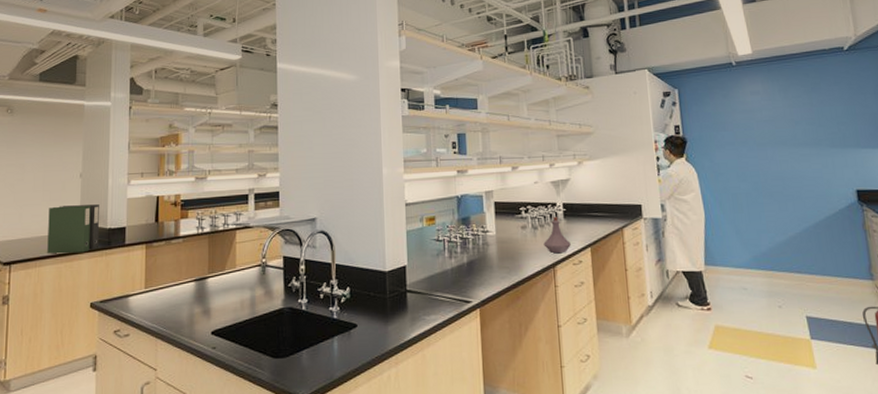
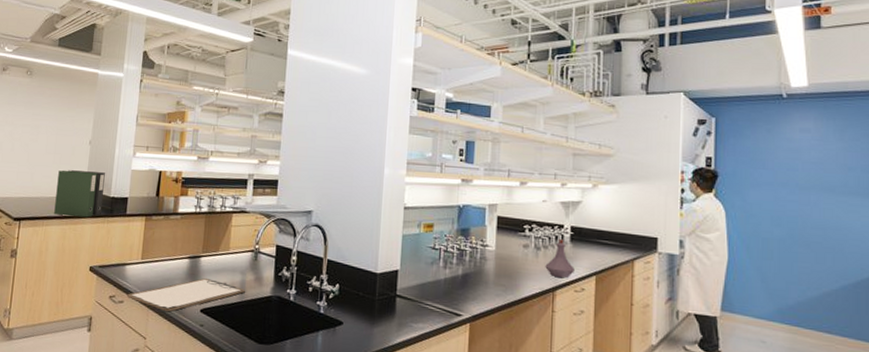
clipboard: none [133,299,256,339] -> present [127,278,245,312]

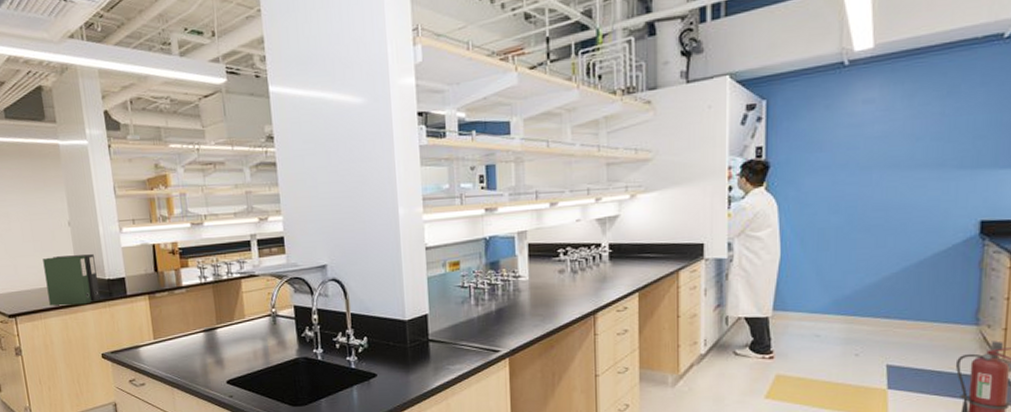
clipboard: present [127,278,245,312] -> none [147,350,270,388]
flask: present [545,238,575,279] -> none [584,258,615,300]

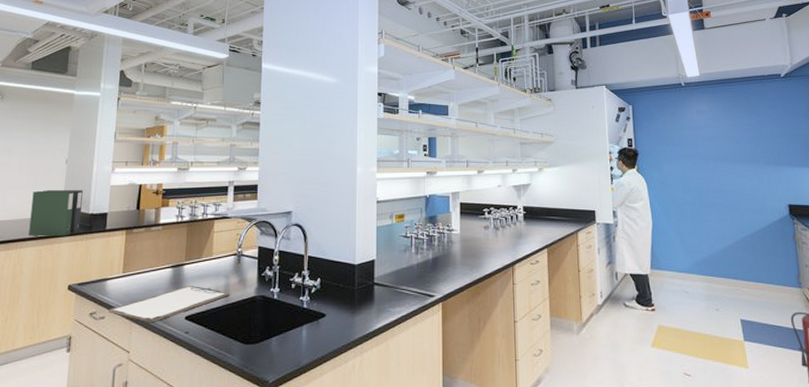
clipboard: none [147,350,270,388] -> present [109,286,230,323]

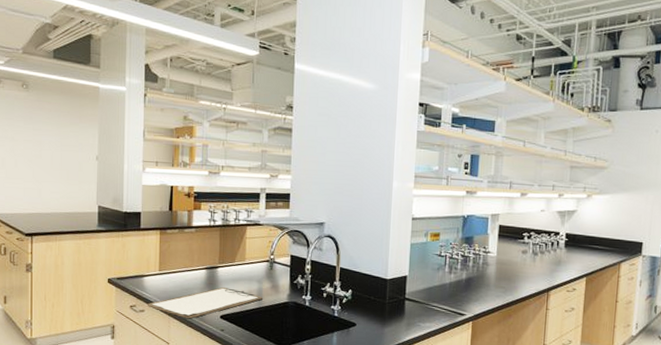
binder: present [28,190,83,236] -> none [66,185,115,232]

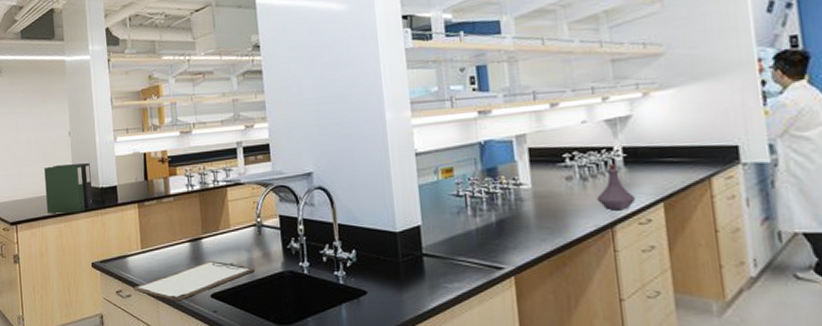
binder: none [66,185,115,232] -> present [44,163,93,214]
flask: none [541,244,568,280] -> present [597,163,635,211]

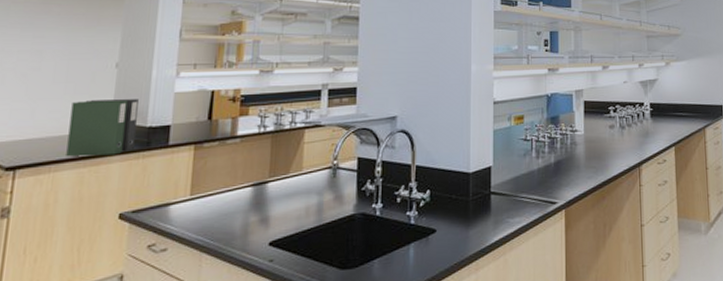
clipboard: present [134,261,254,302] -> none [172,206,323,253]
flask: present [597,163,635,211] -> none [630,115,656,153]

